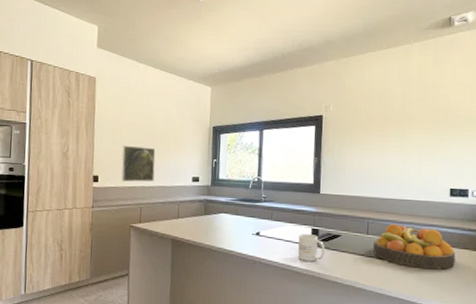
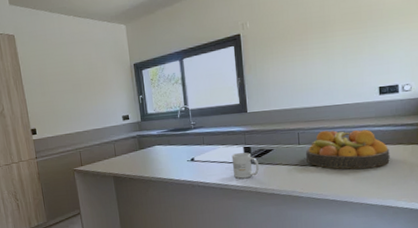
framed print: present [121,145,156,182] -> none [52,94,87,130]

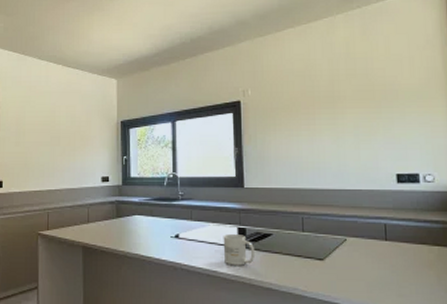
fruit bowl: present [305,129,390,169] -> none [310,217,412,269]

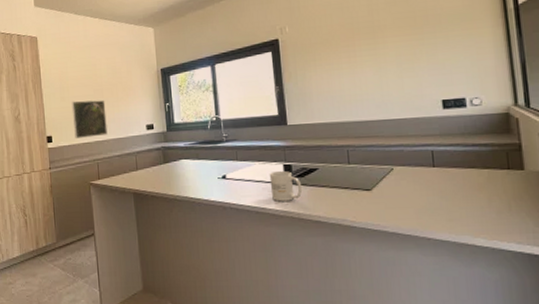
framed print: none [26,146,61,185] -> present [71,100,108,138]

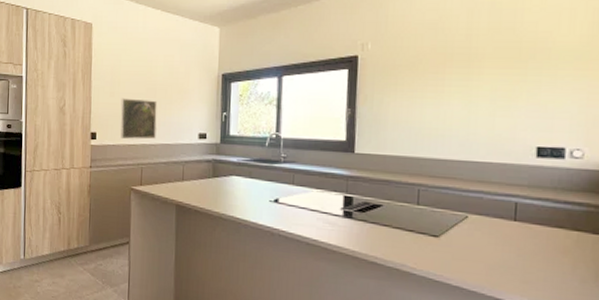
mug: present [269,171,303,202] -> none [326,202,362,237]

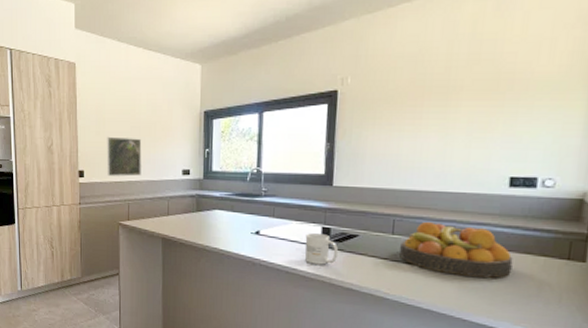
mug: none [326,202,362,237] -> present [304,233,339,265]
fruit bowl: none [424,191,545,254] -> present [398,221,513,278]

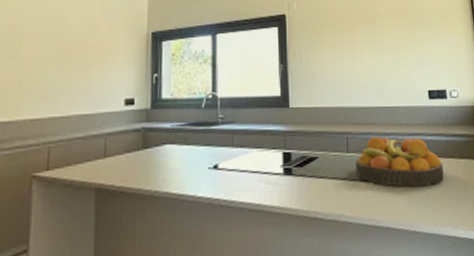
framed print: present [106,136,142,177] -> none [19,61,73,112]
mug: present [304,233,339,265] -> none [267,160,301,196]

